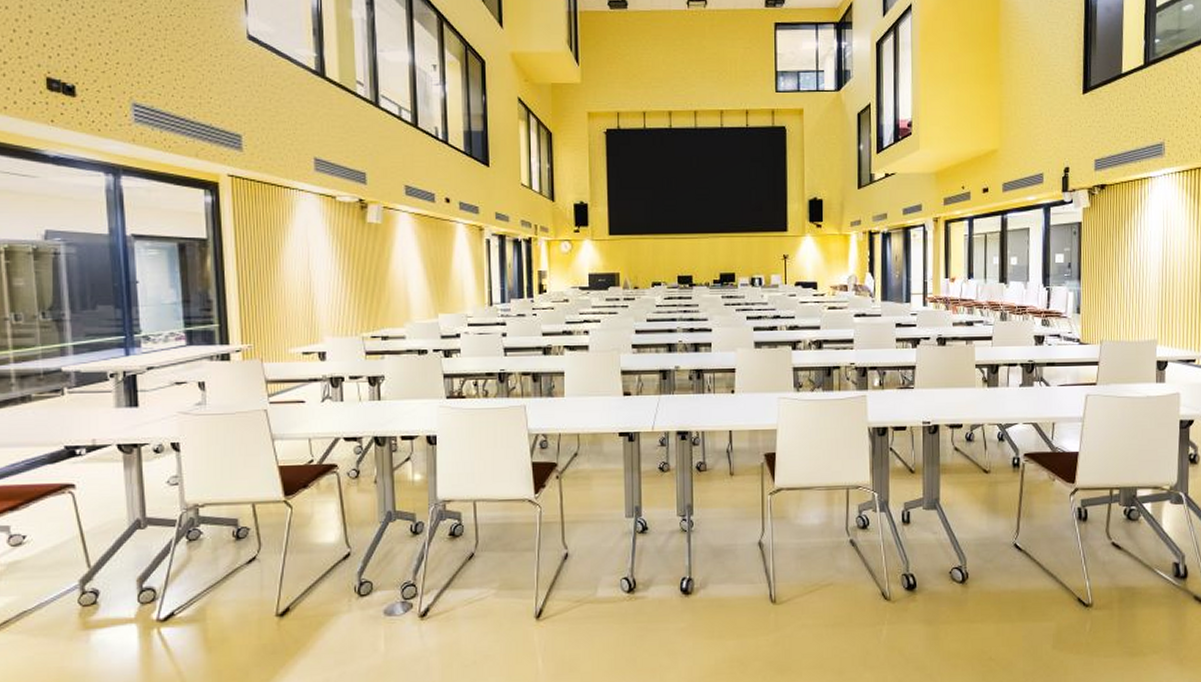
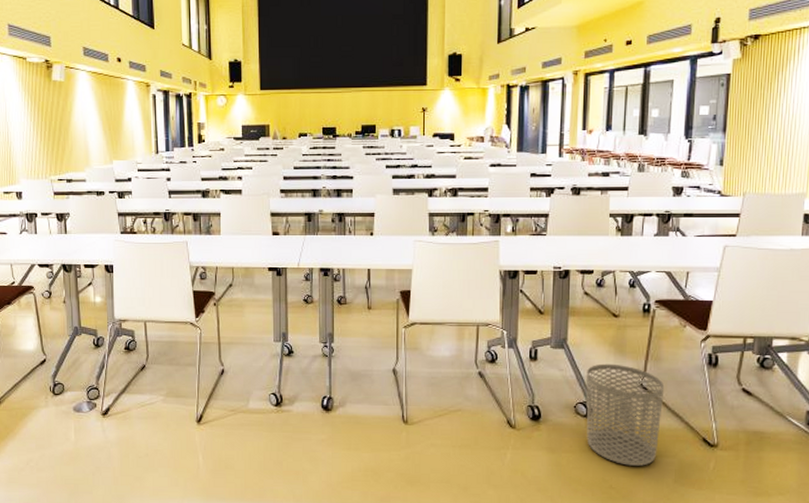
waste bin: none [961,523,1038,634] -> present [586,363,665,466]

